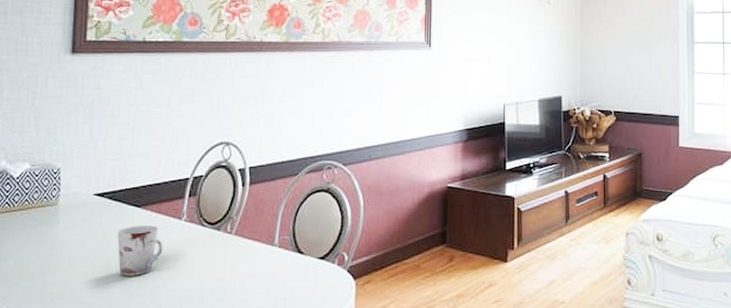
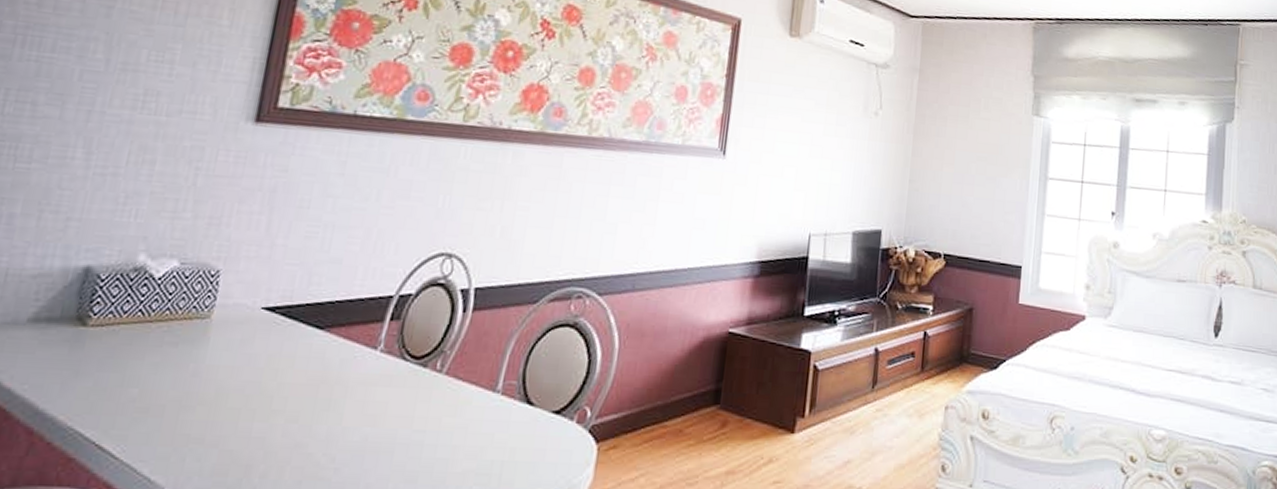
cup: present [117,225,163,276] -> none [283,353,348,420]

